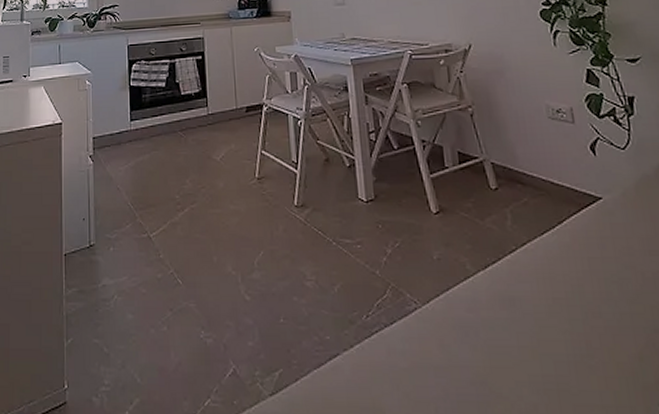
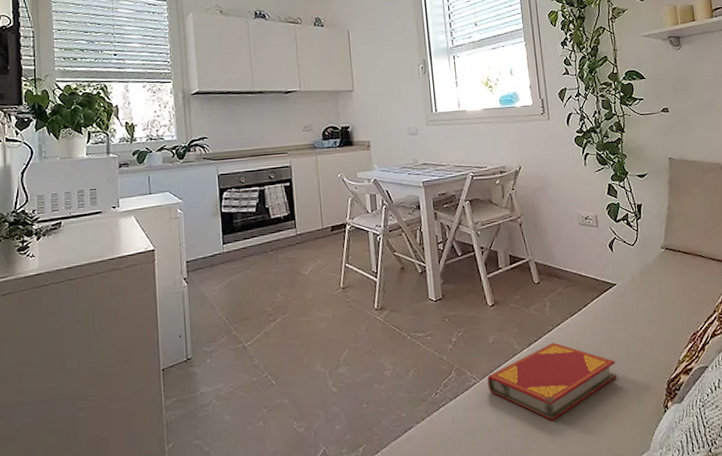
hardback book: none [431,267,608,368] -> present [487,342,618,420]

